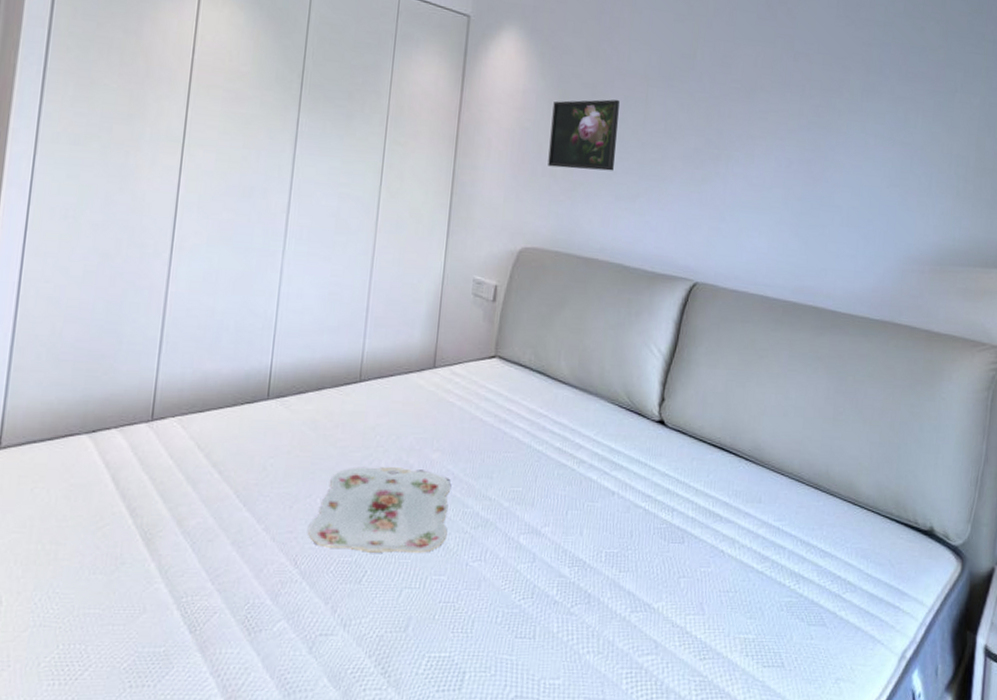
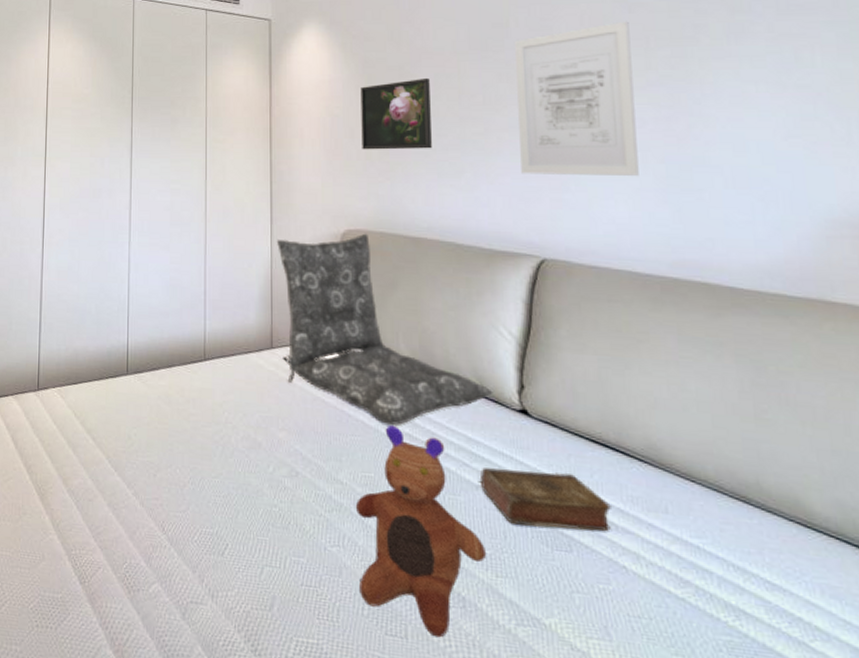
serving tray: present [308,467,451,553] -> none [172,441,302,532]
pillow: none [444,251,638,440] -> present [276,233,493,425]
toy: none [495,441,614,633] -> present [355,426,487,638]
book: none [616,475,719,524] -> present [479,468,611,532]
wall art: none [688,67,792,212] -> present [515,21,639,177]

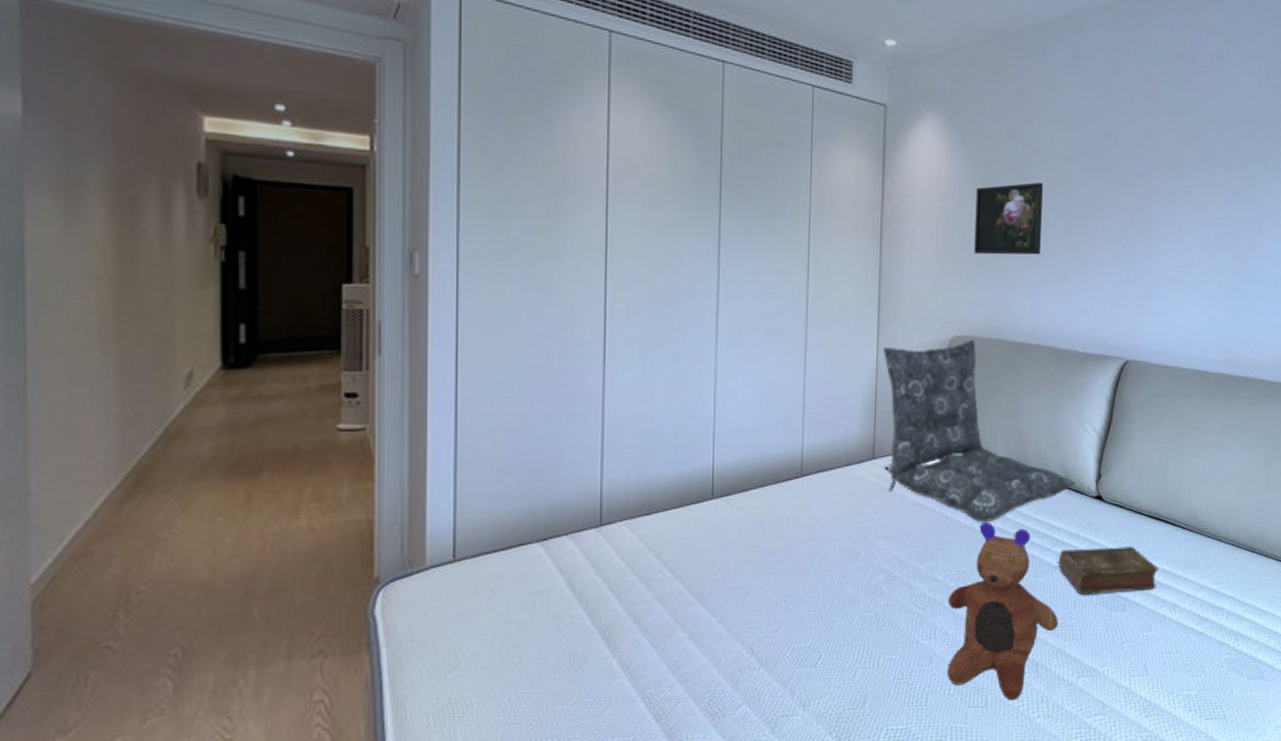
wall art: present [515,21,639,177] -> none [1116,139,1216,286]

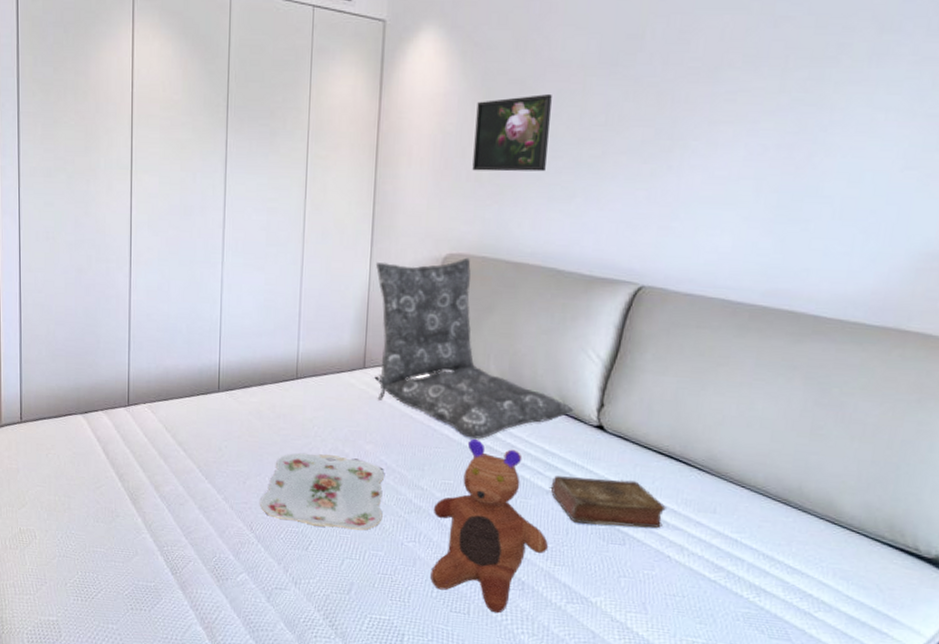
serving tray: none [762,556,897,637] -> present [260,452,384,530]

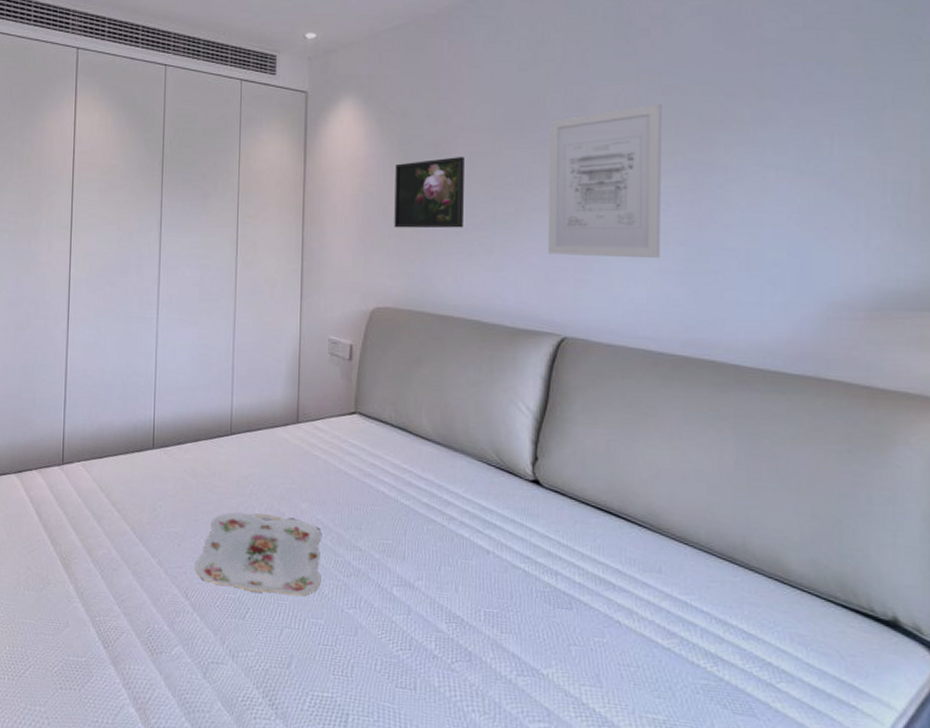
pillow: present [374,257,574,439] -> none [305,311,509,495]
toy: present [430,439,549,614] -> none [372,496,494,689]
book: present [550,476,666,528] -> none [491,534,610,591]
wall art: none [633,37,772,206] -> present [548,104,662,259]

